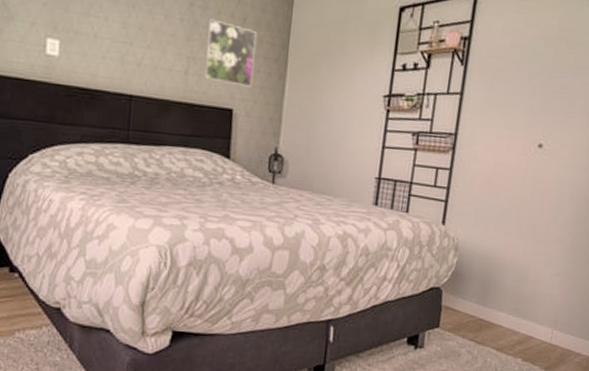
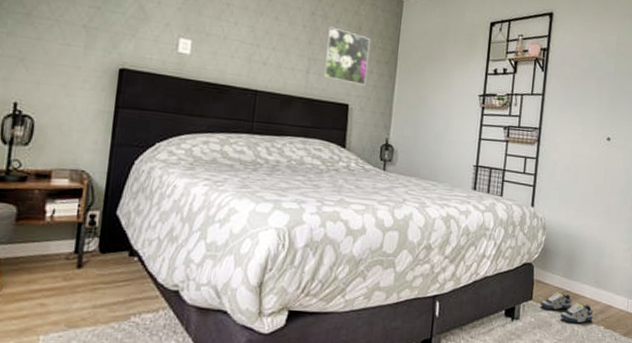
shoe: none [448,320,510,355] -> present [540,292,594,324]

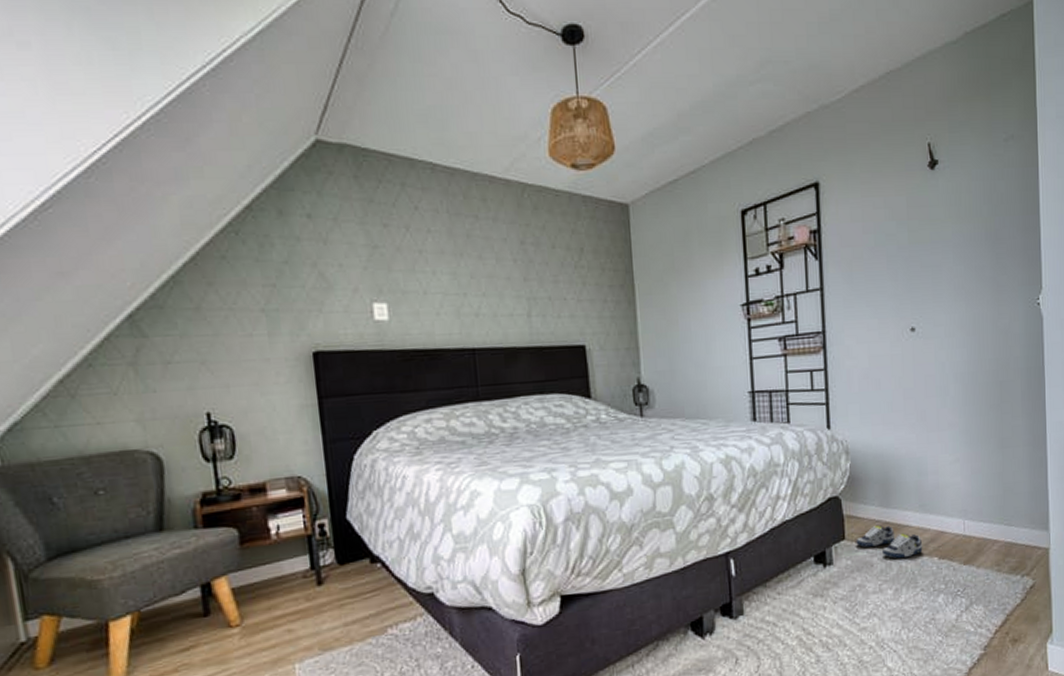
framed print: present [322,26,370,86] -> none [543,254,601,320]

